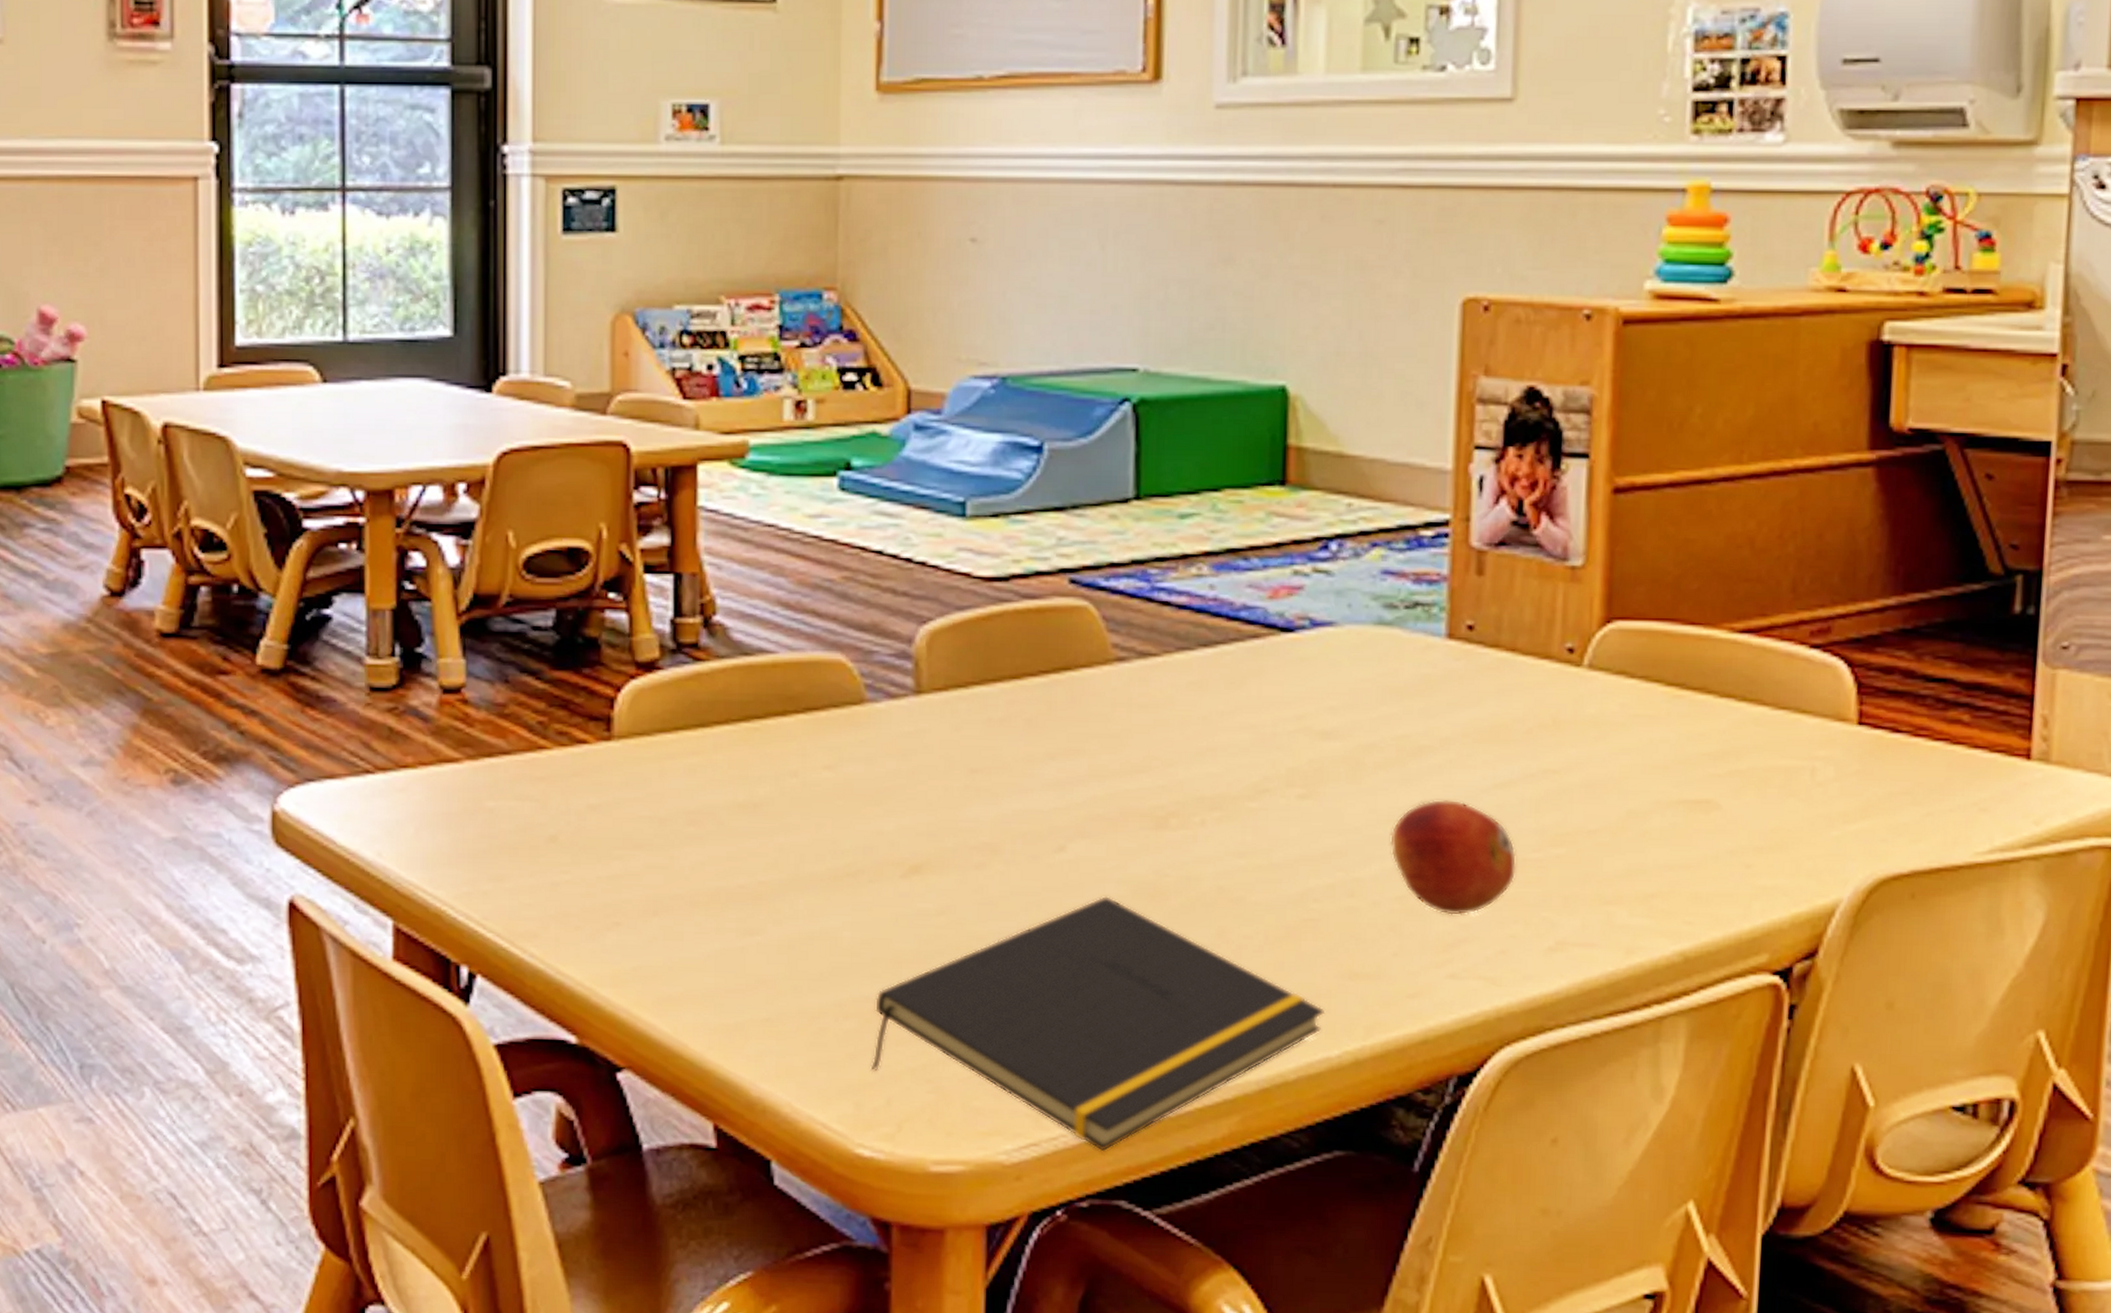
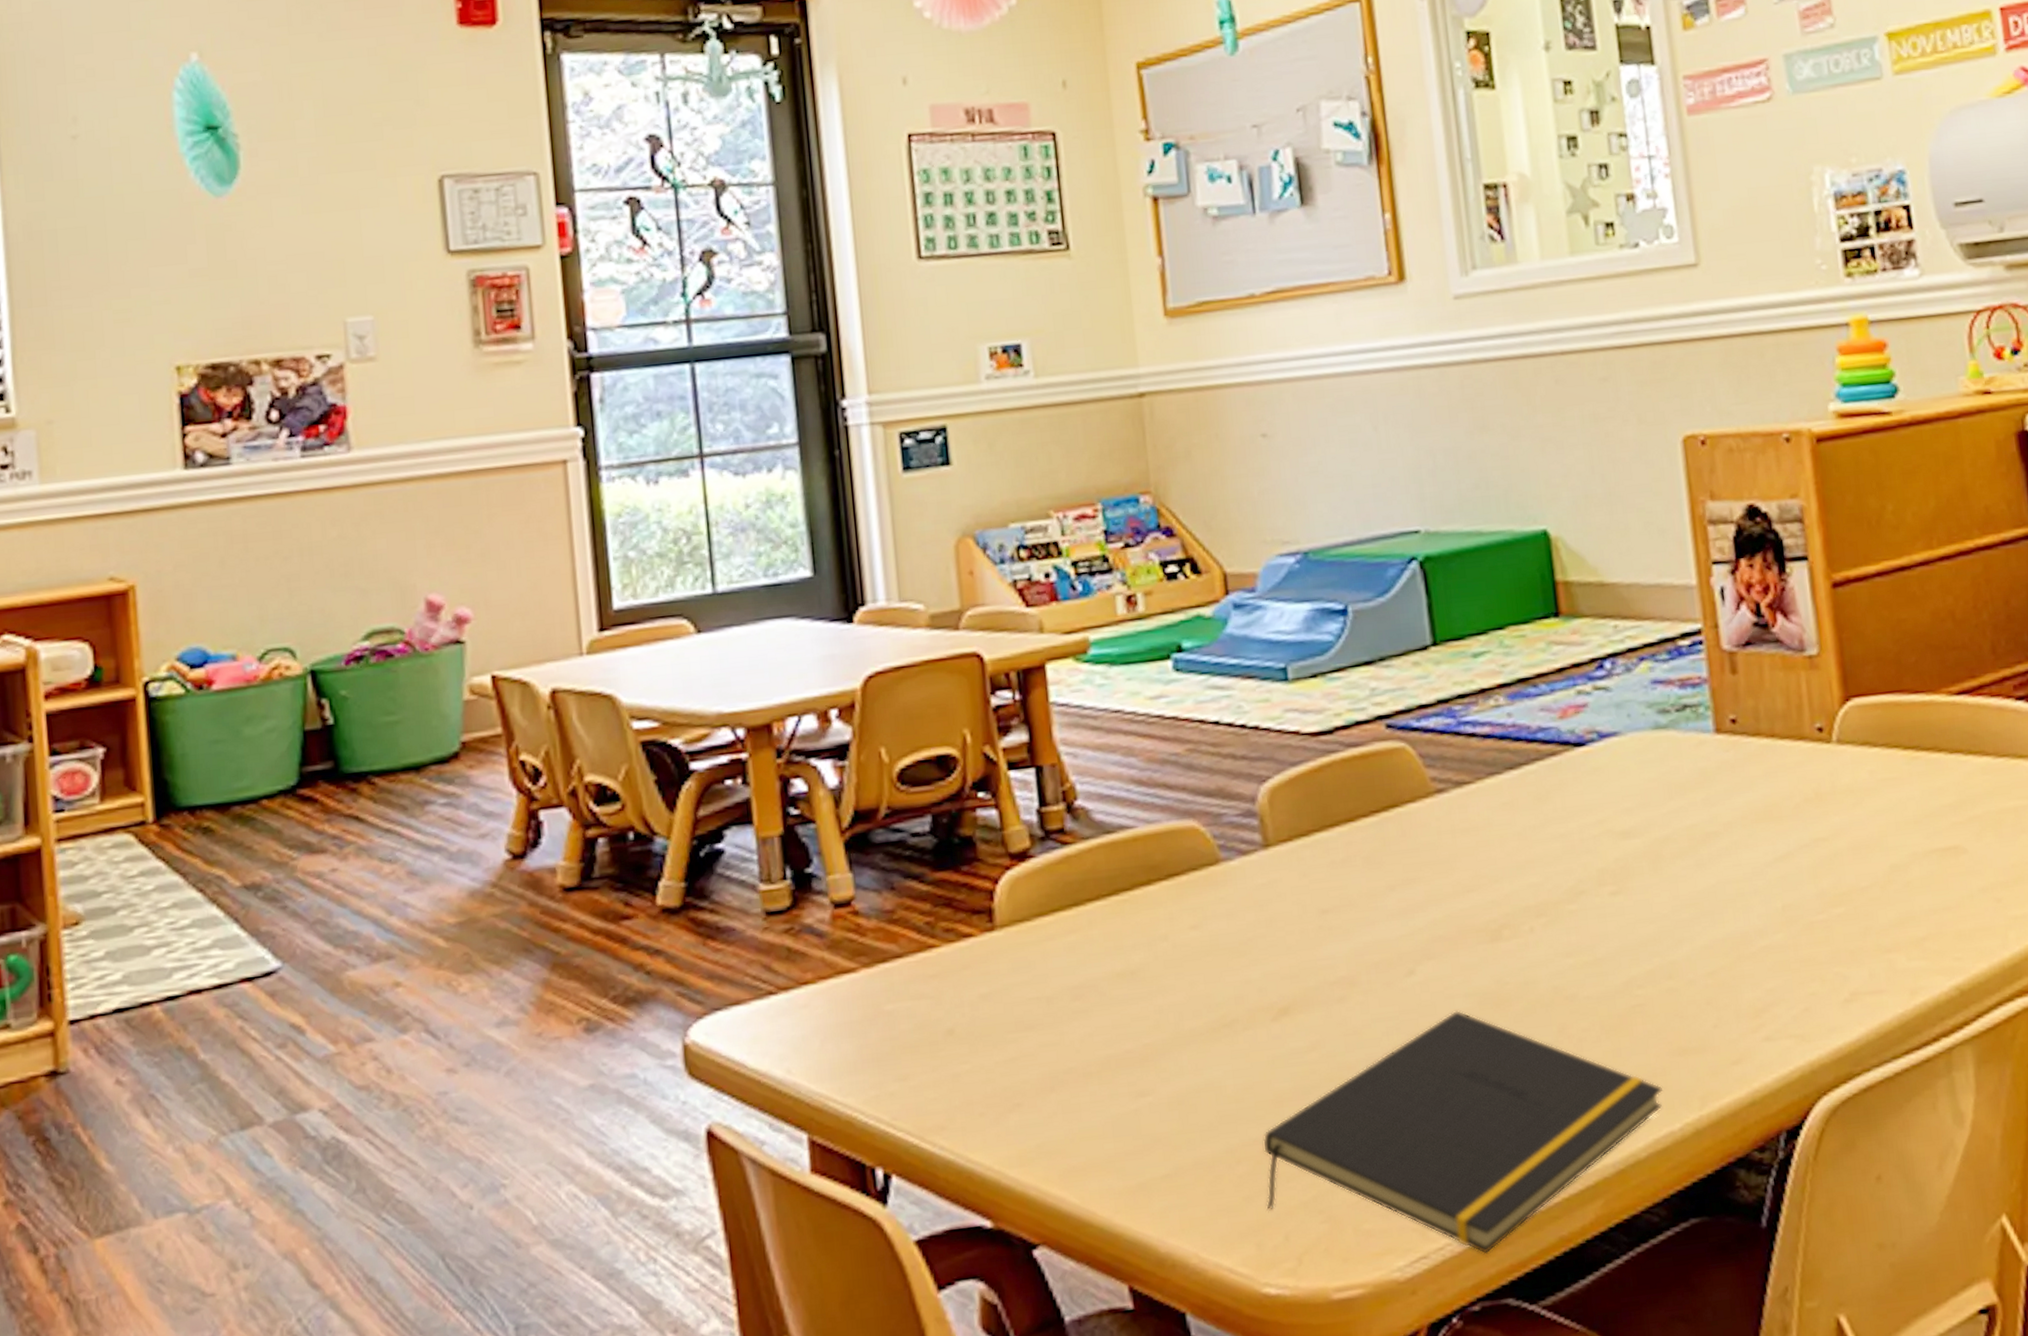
fruit: present [1390,799,1517,915] -> none [1694,876,1807,983]

